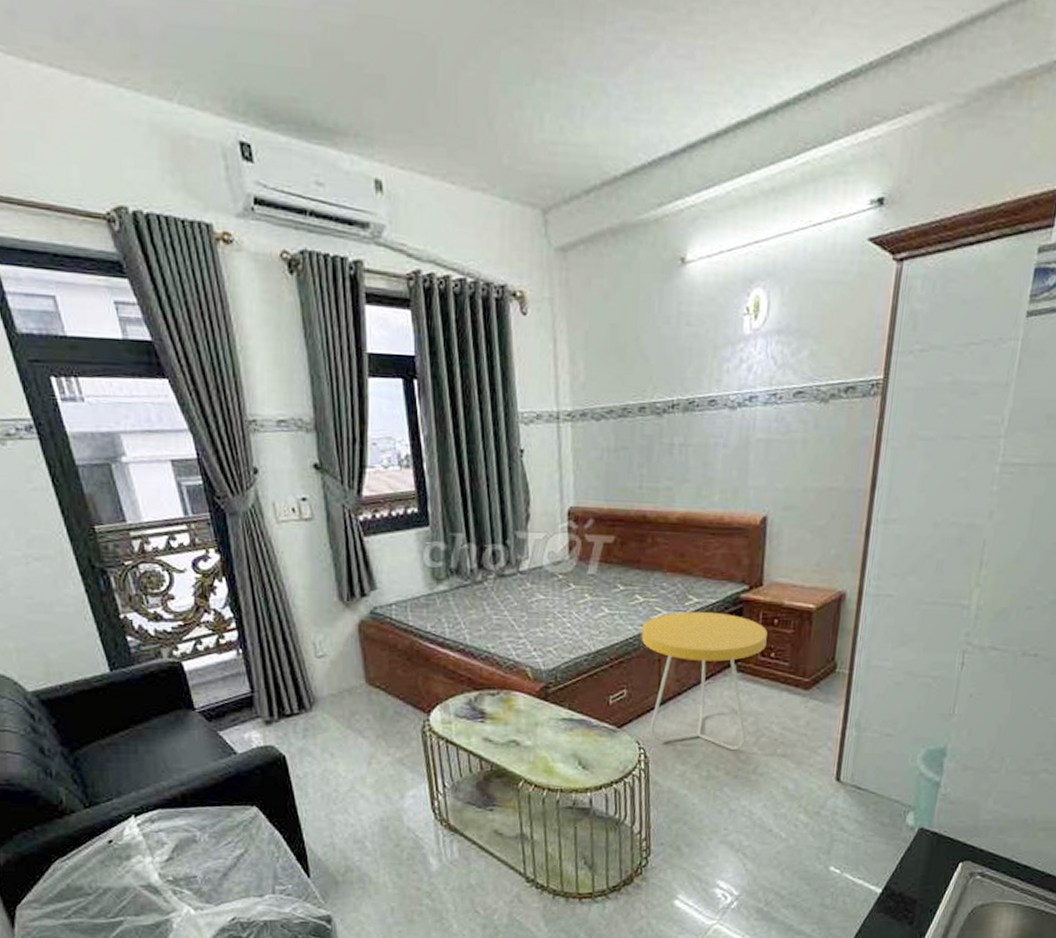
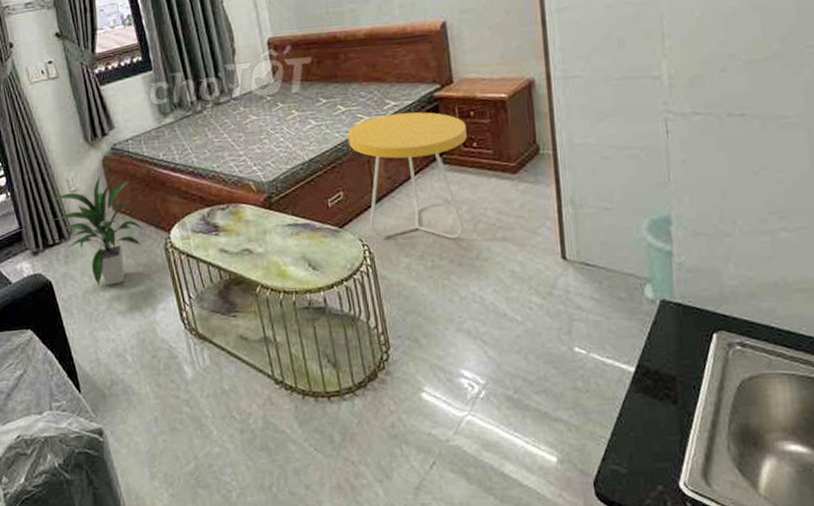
indoor plant: none [293,640,402,766] -> present [52,174,146,287]

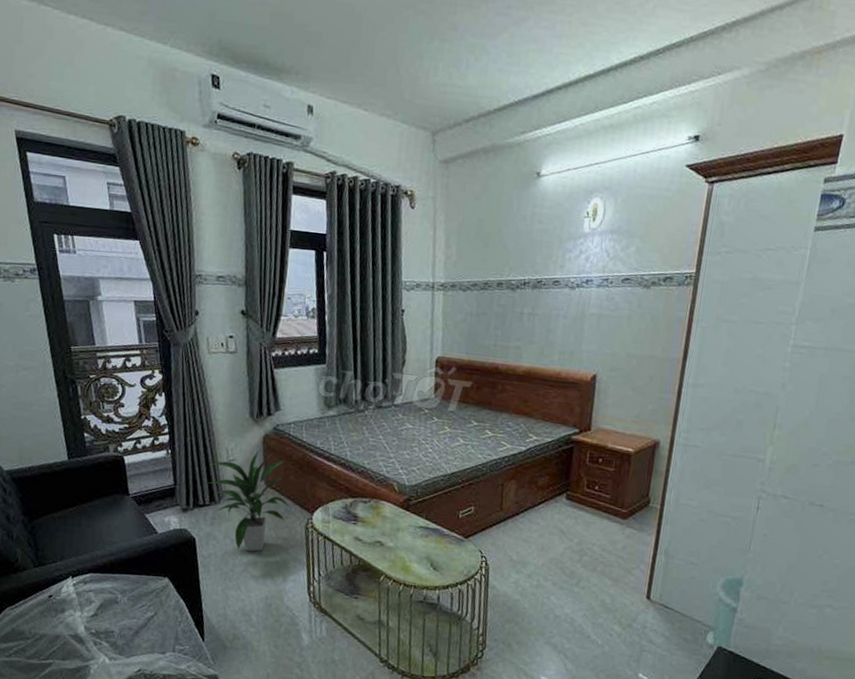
side table: present [347,112,467,239] -> none [488,447,593,566]

